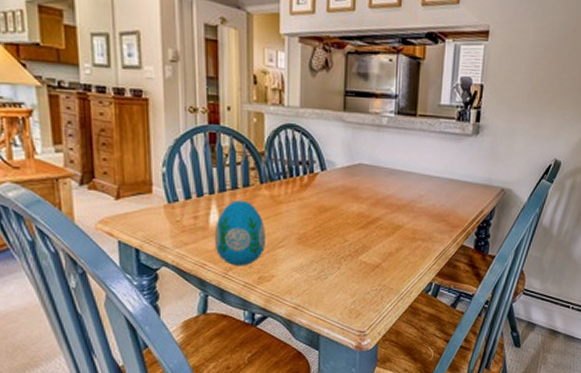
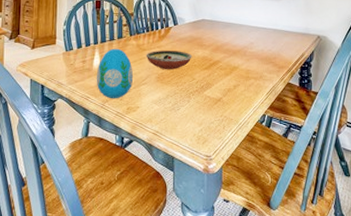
decorative bowl: none [282,204,345,228] -> present [146,51,192,69]

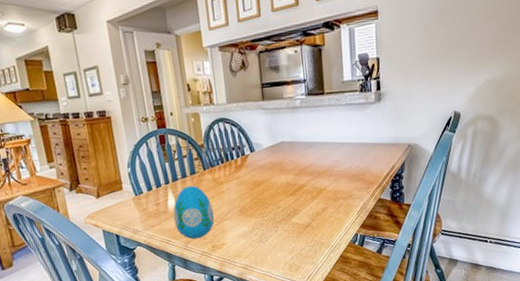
decorative bowl: present [146,51,192,69] -> none [224,179,275,202]

